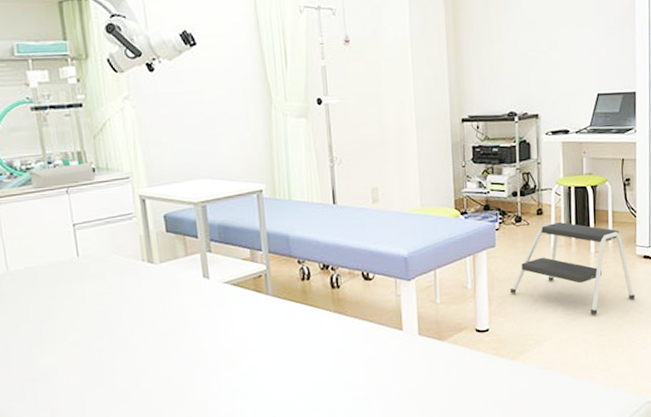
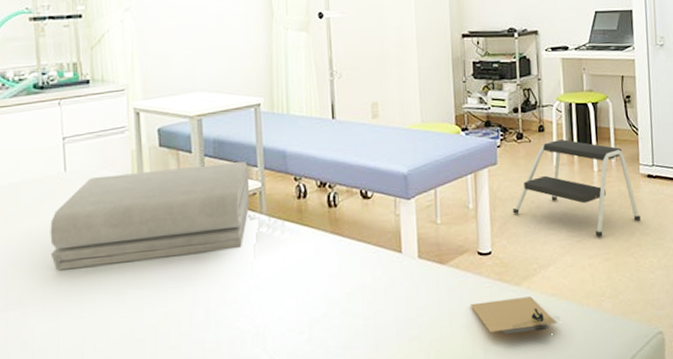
paper towel holder: present [28,163,96,190] -> none [20,74,90,101]
towel: none [67,246,256,348] -> present [50,162,250,271]
clipboard: none [468,370,553,405] -> present [471,296,559,335]

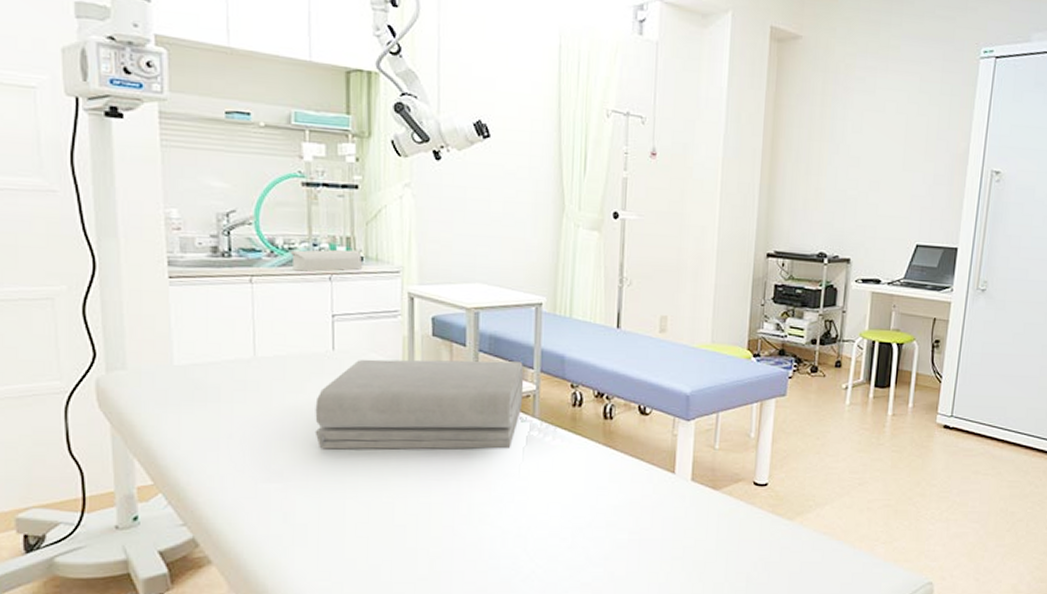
paper towel holder: none [20,74,90,101] -> present [290,249,363,273]
clipboard: present [471,296,559,335] -> none [739,531,828,567]
step stool: present [513,139,640,238] -> none [796,378,929,483]

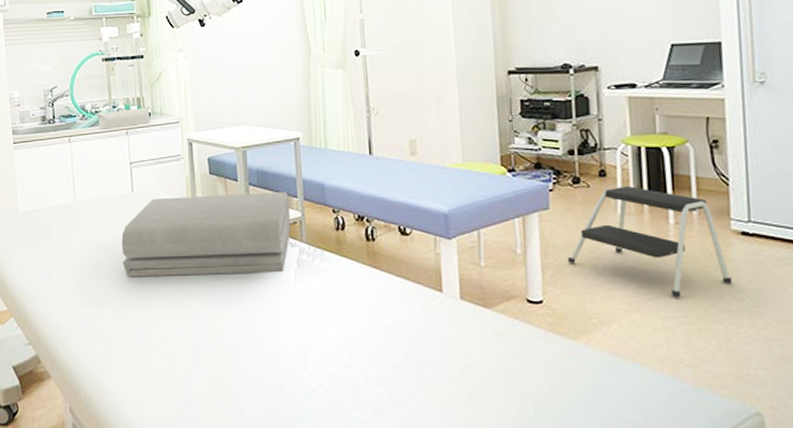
step stool: none [796,378,929,483] -> present [568,186,732,298]

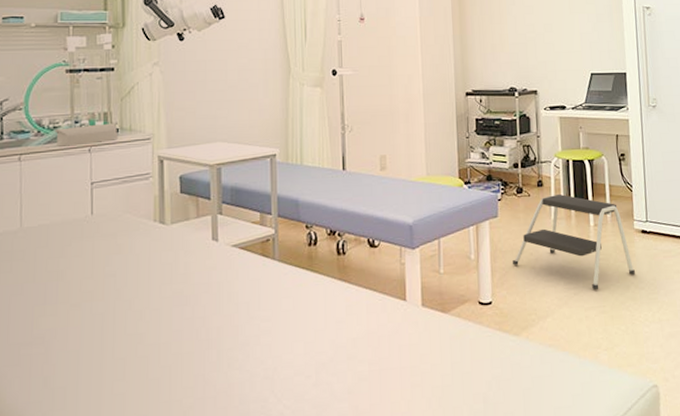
towel: present [121,192,291,277] -> none [74,209,264,310]

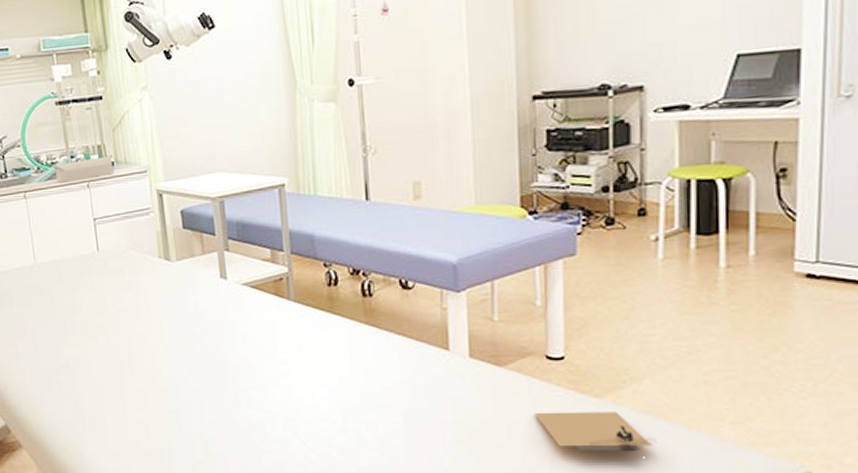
clipboard: none [471,347,557,384] -> present [535,412,655,452]
step stool: present [513,194,635,291] -> none [596,226,789,350]

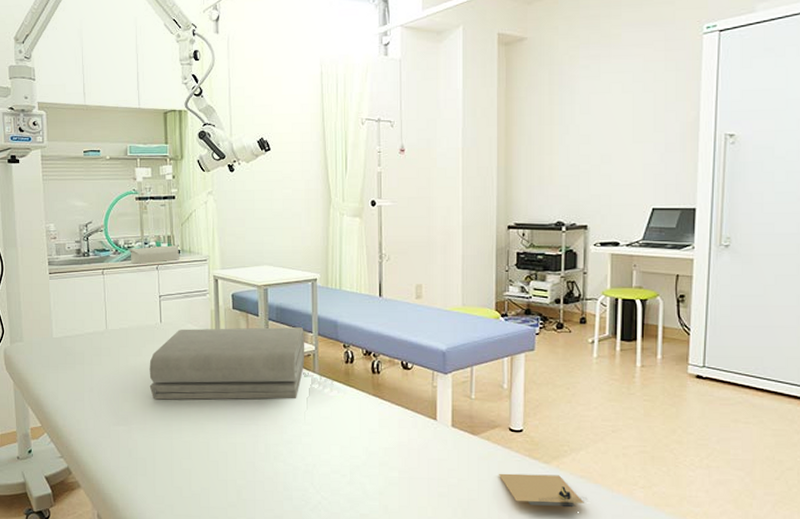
towel: none [88,245,277,343] -> present [149,327,305,400]

